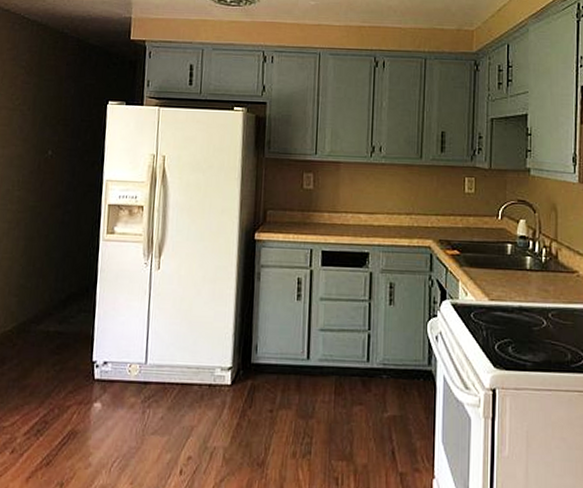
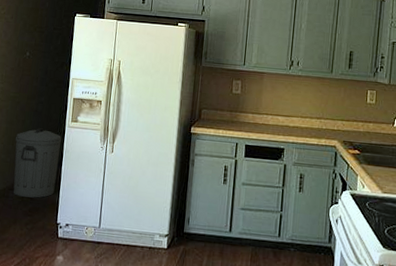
trash can: none [35,243,96,331] -> present [13,128,62,198]

